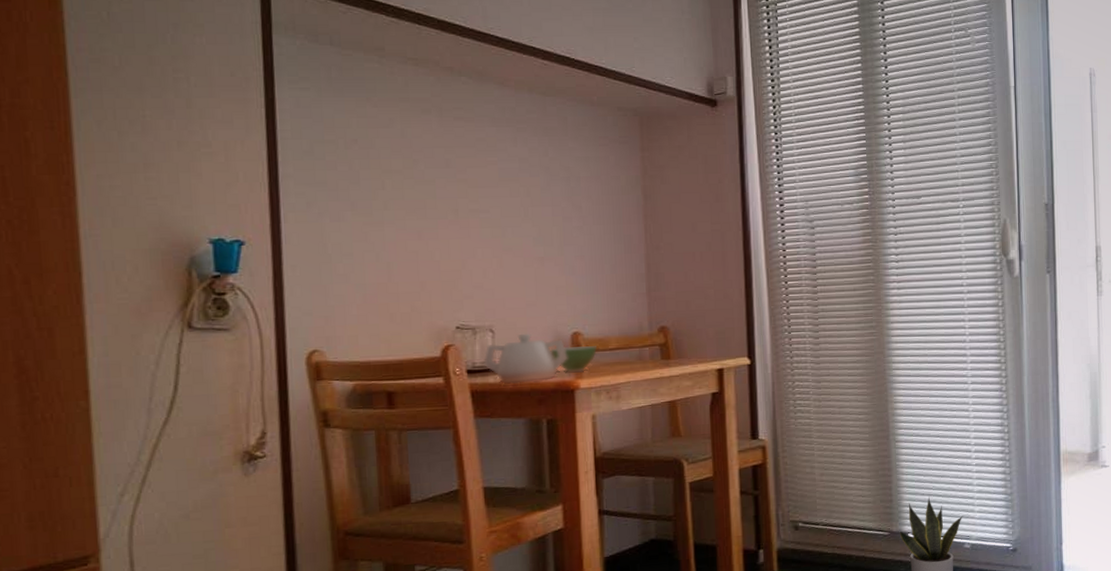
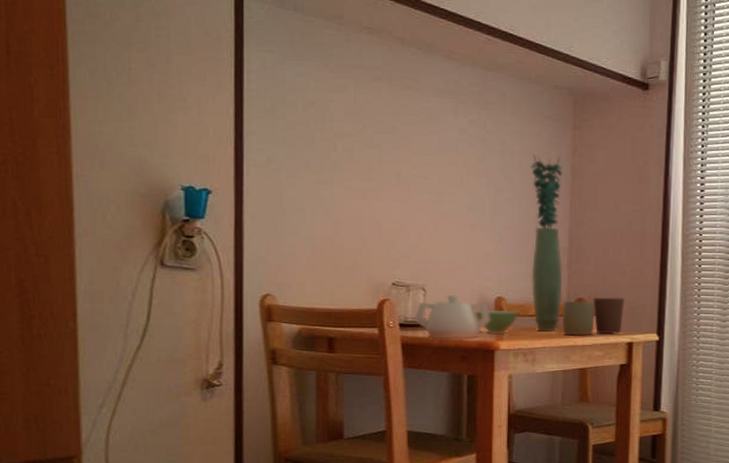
vase: none [599,180,643,365] -> present [530,154,563,332]
mug: none [644,329,681,366] -> present [562,300,595,335]
dixie cup: none [677,322,712,363] -> present [593,297,626,335]

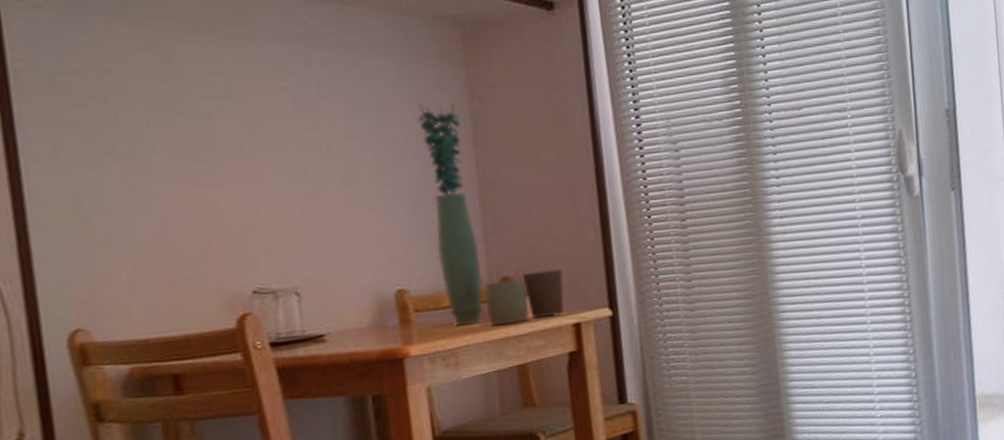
teapot: present [415,294,491,341] -> none [289,294,393,357]
bowl: present [475,309,517,335] -> none [370,305,428,339]

